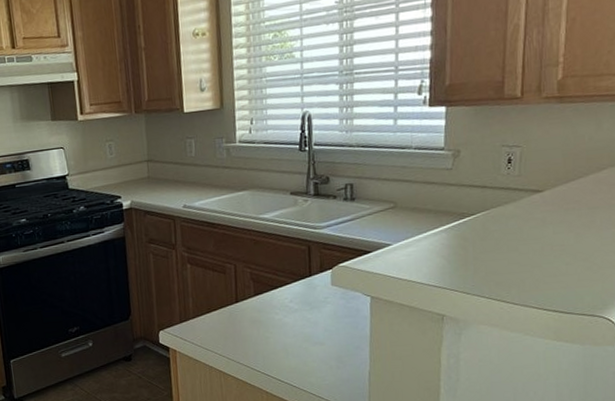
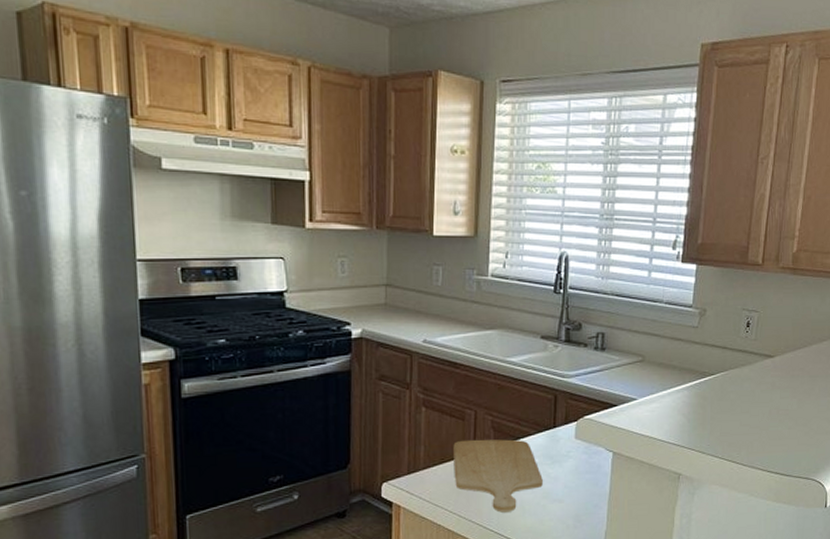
chopping board: none [217,288,303,356] -> present [453,439,543,514]

